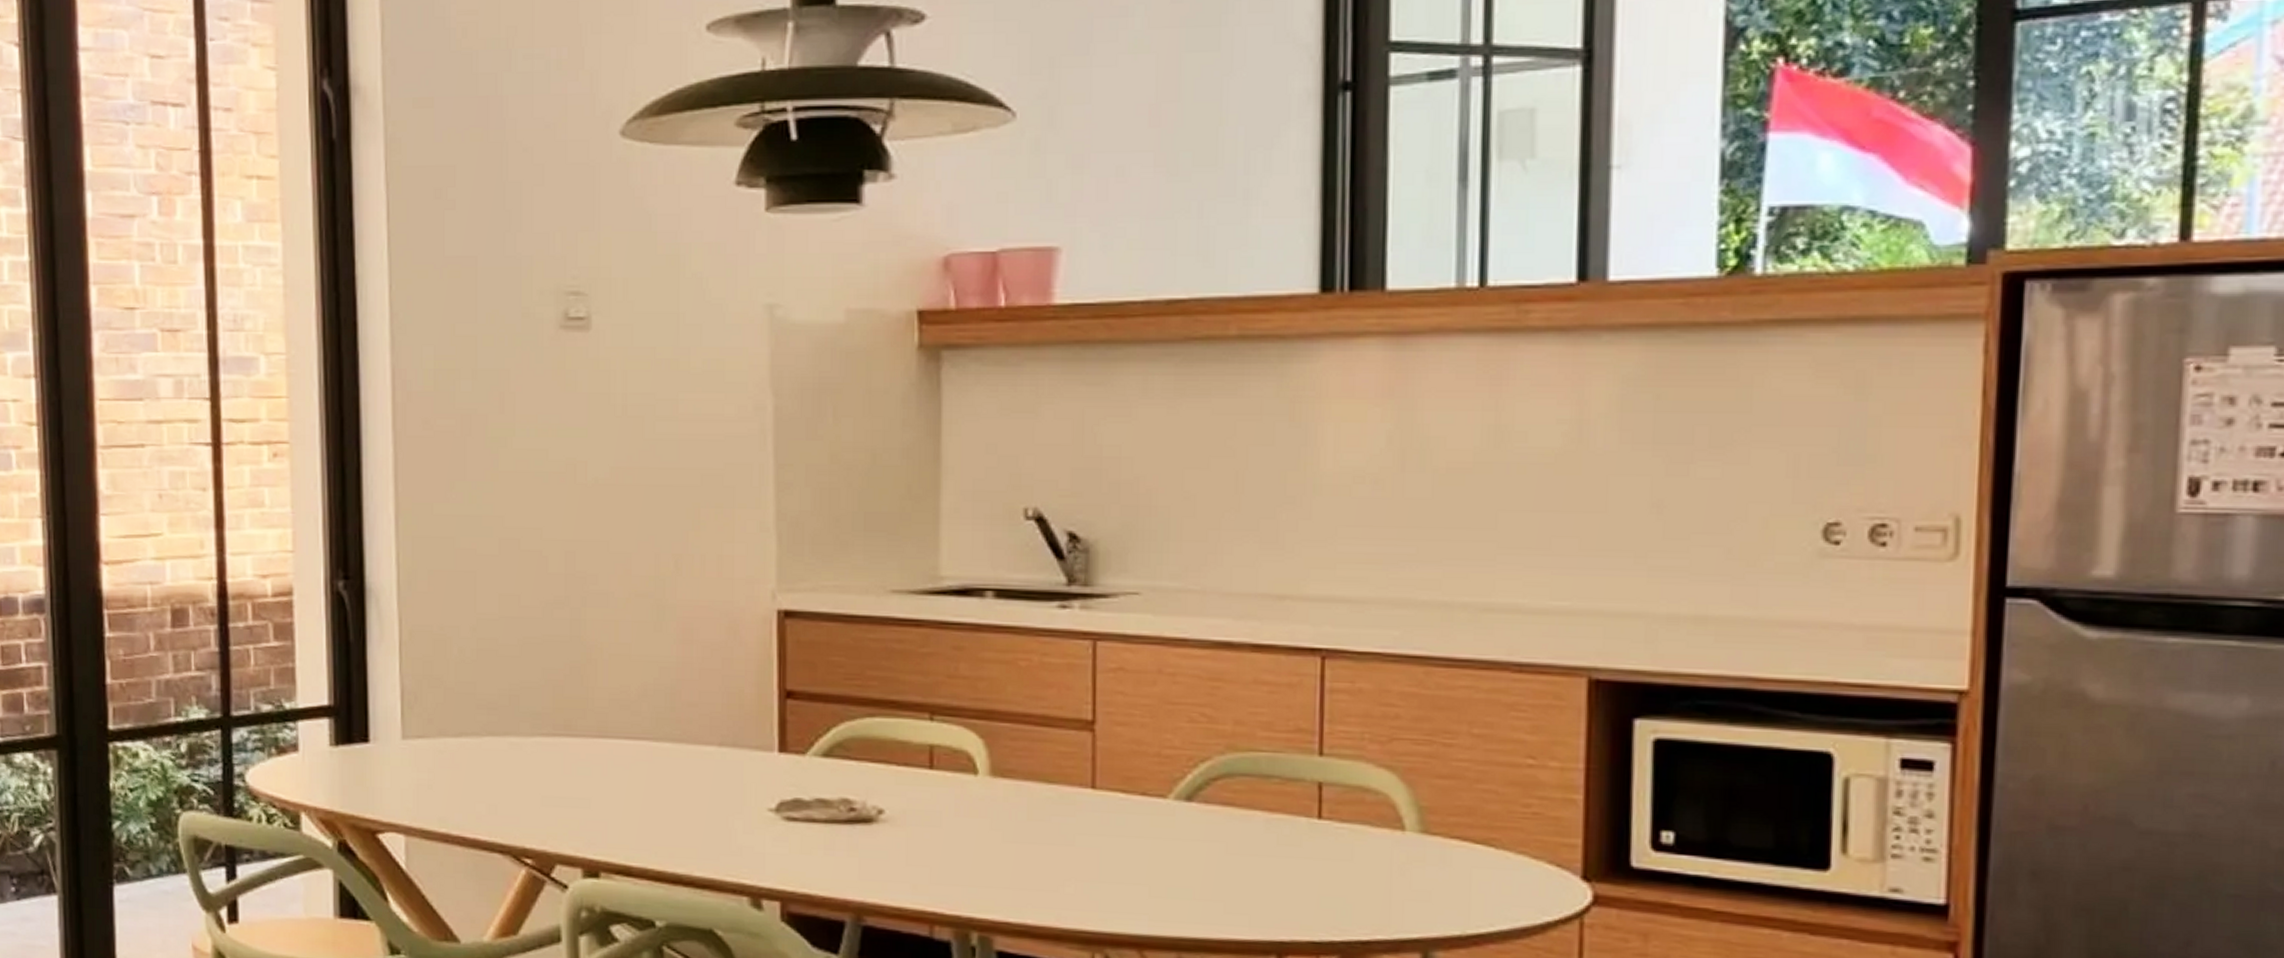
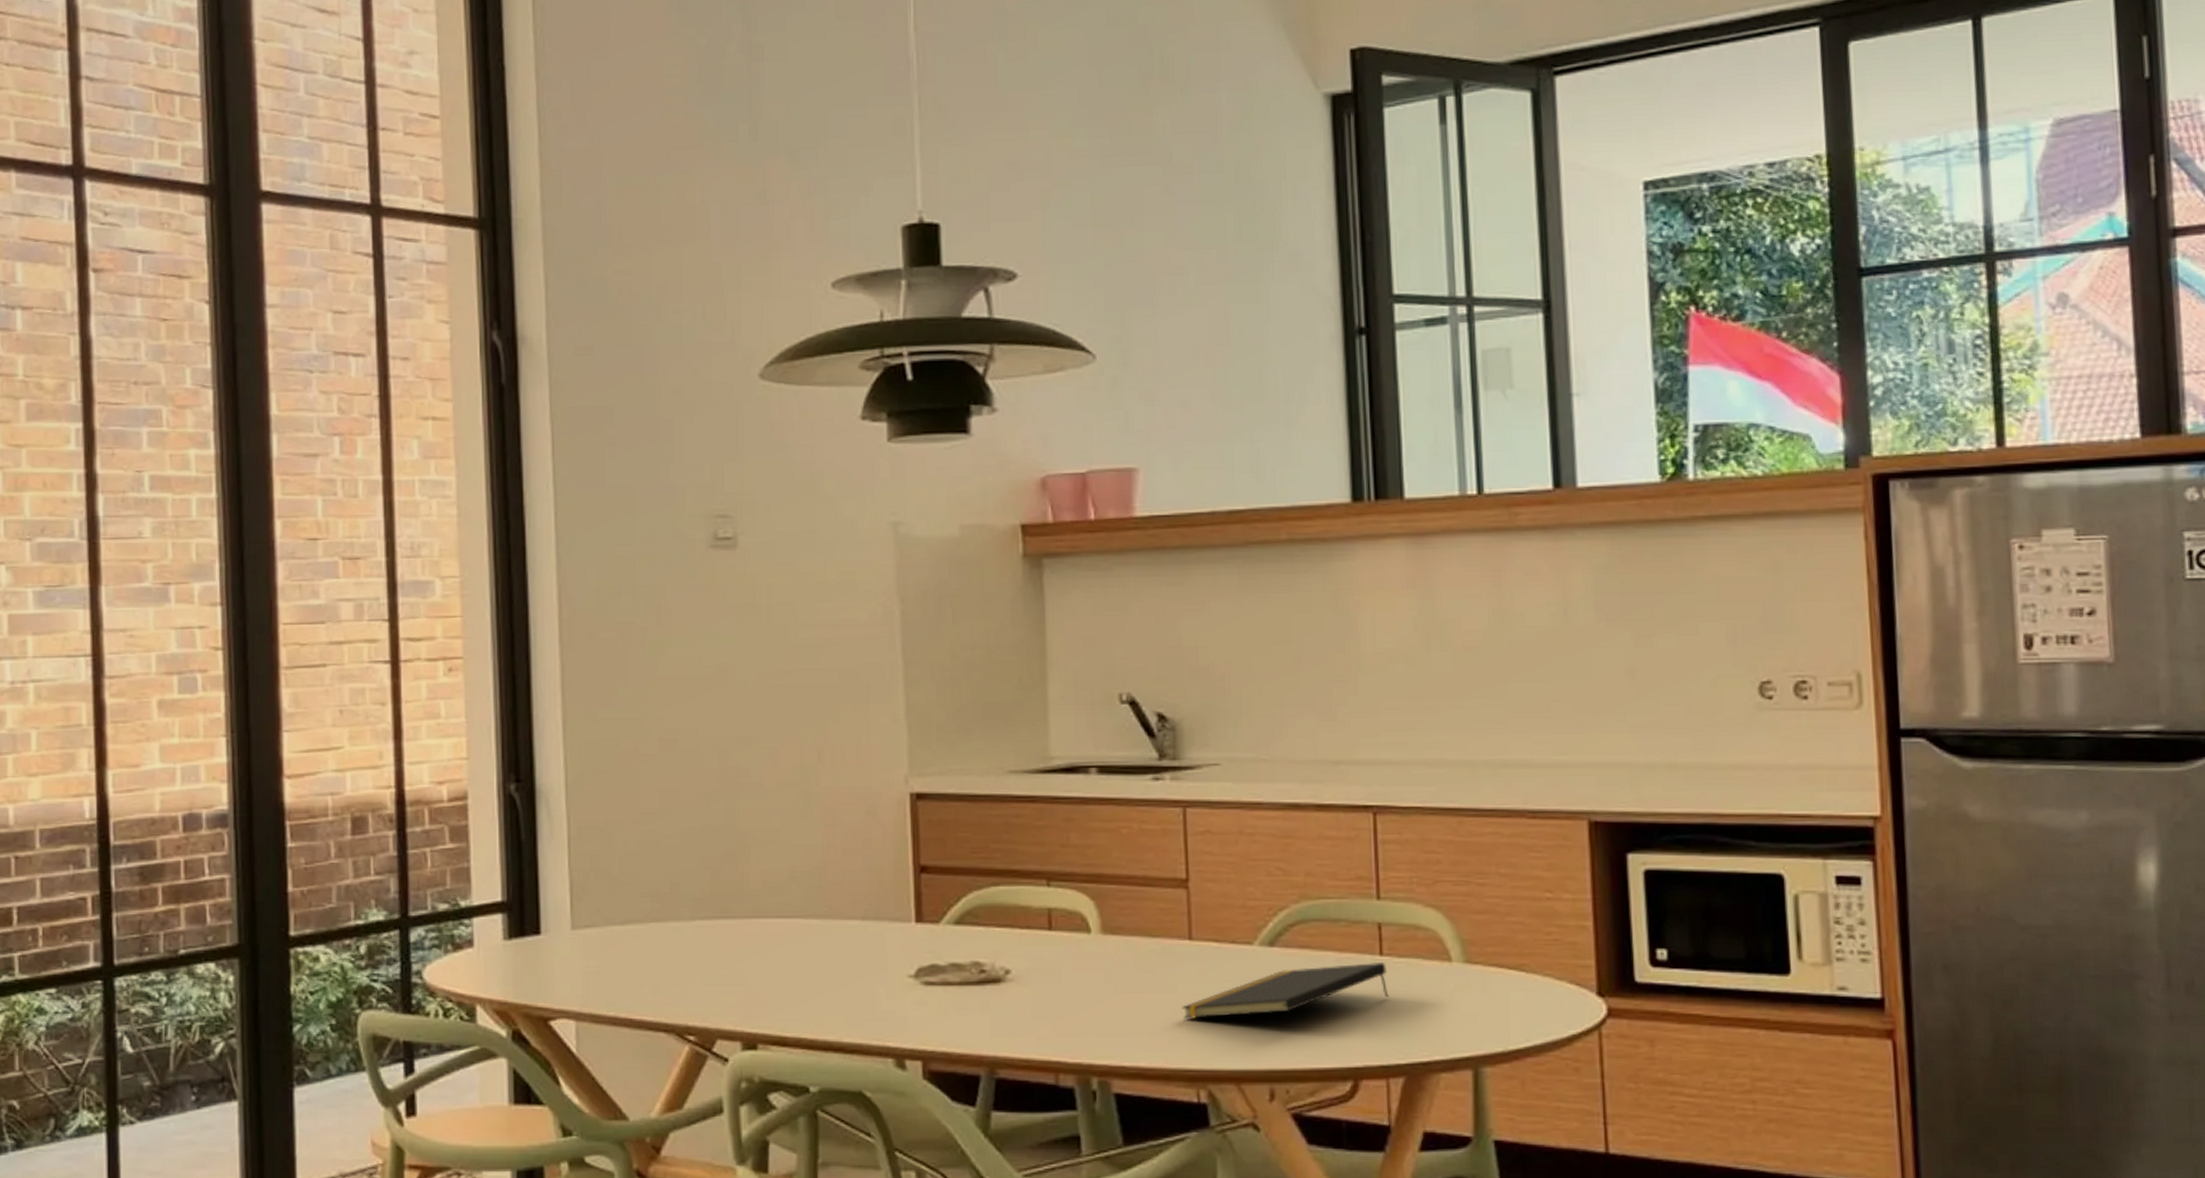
notepad: none [1079,826,1326,876] -> present [1182,963,1389,1019]

